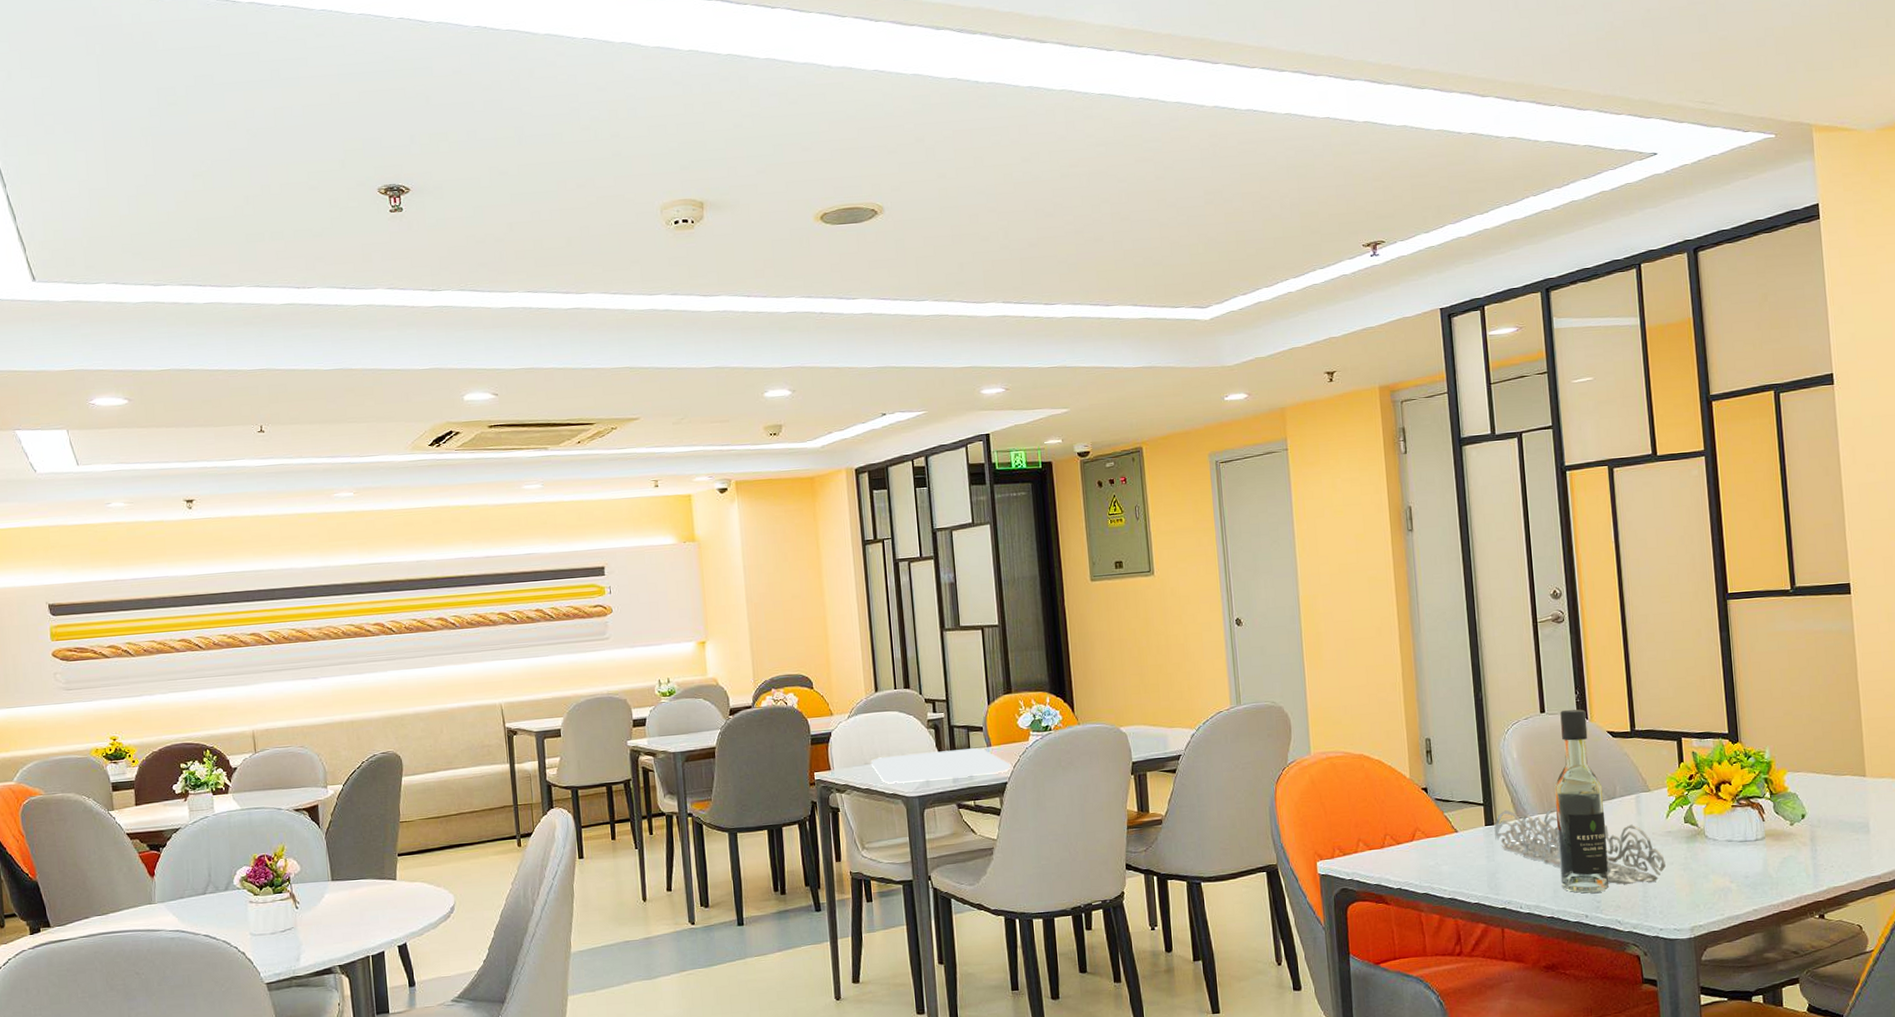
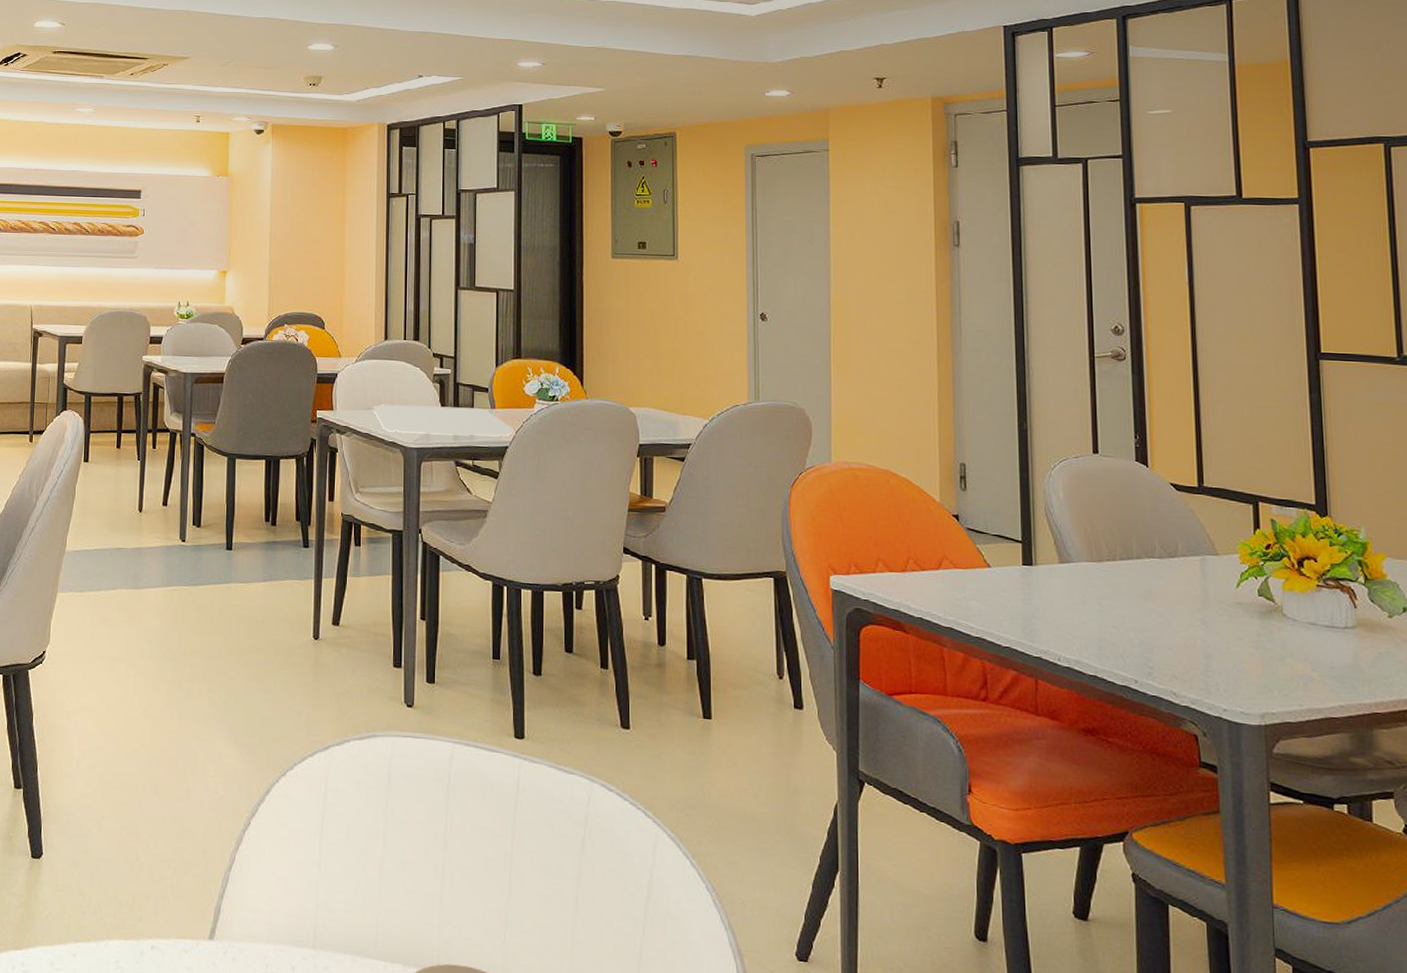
napkin holder: present [1494,806,1666,885] -> none [1033,551,1233,657]
bottle: present [1554,709,1610,894] -> none [1105,453,1165,658]

